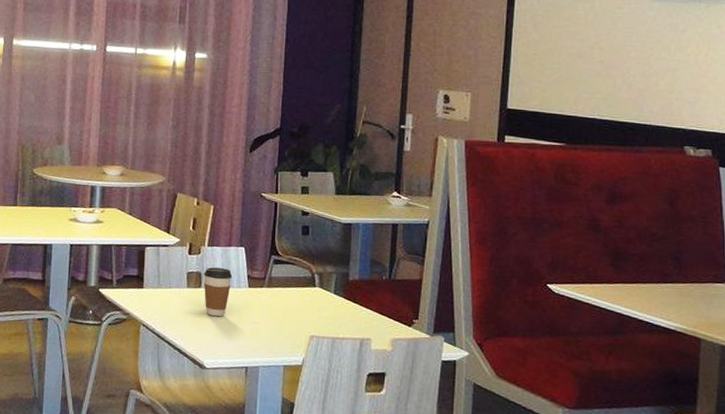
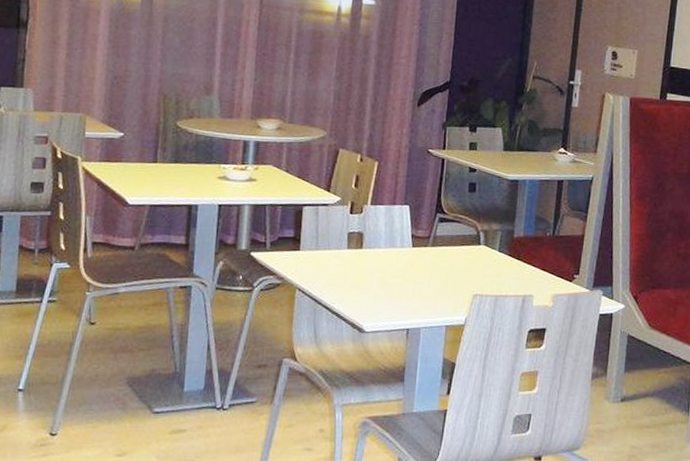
coffee cup: present [203,267,233,317] -> none [365,227,396,278]

